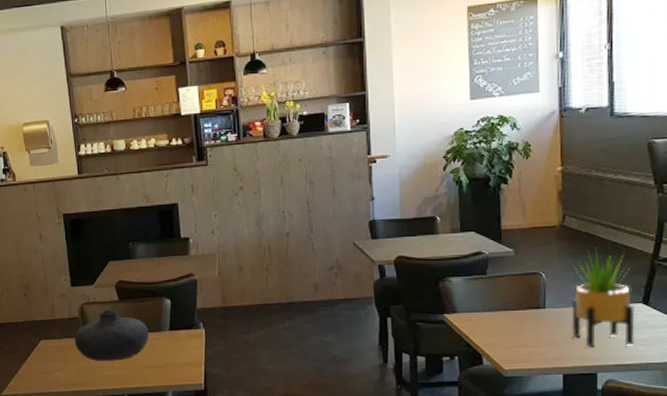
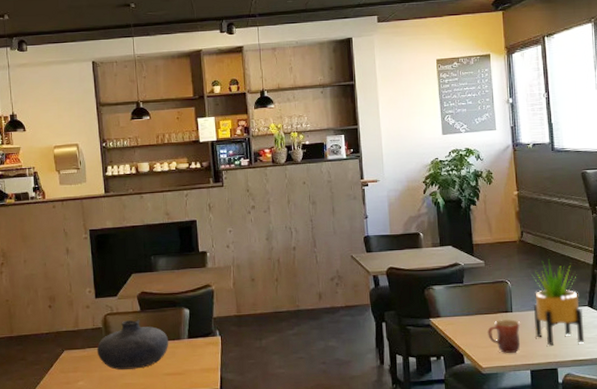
mug: none [513,317,554,356] -> present [487,319,521,354]

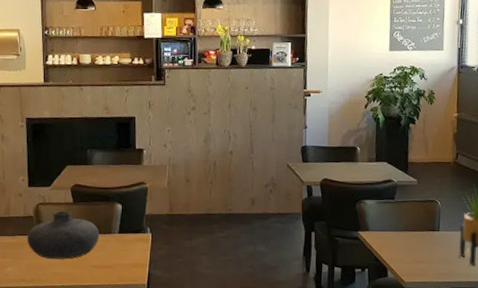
mug: present [487,319,521,354] -> none [413,237,445,271]

